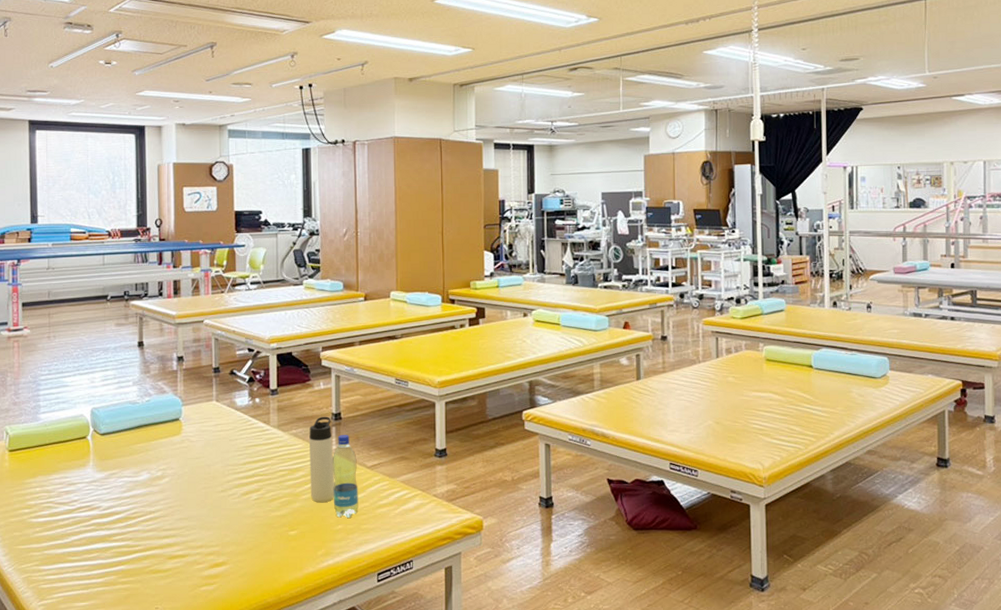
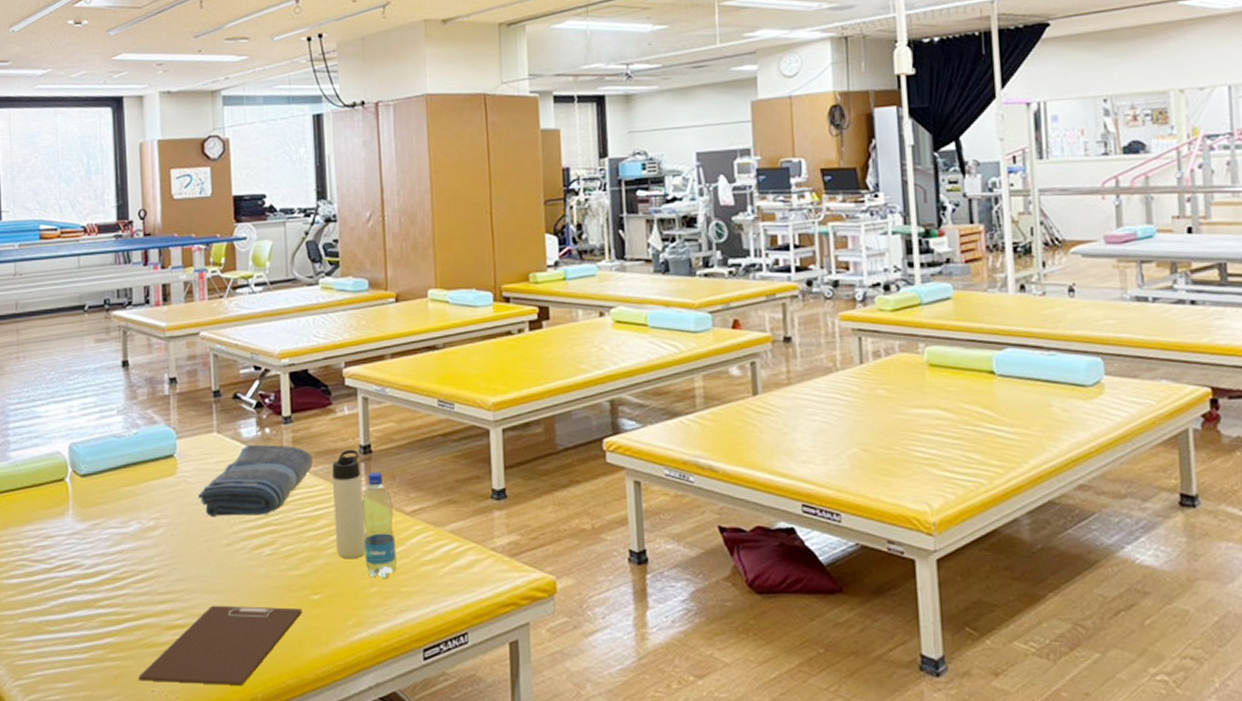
clipboard: none [145,539,281,603] -> present [138,605,302,685]
towel: none [199,412,294,468] -> present [198,445,313,516]

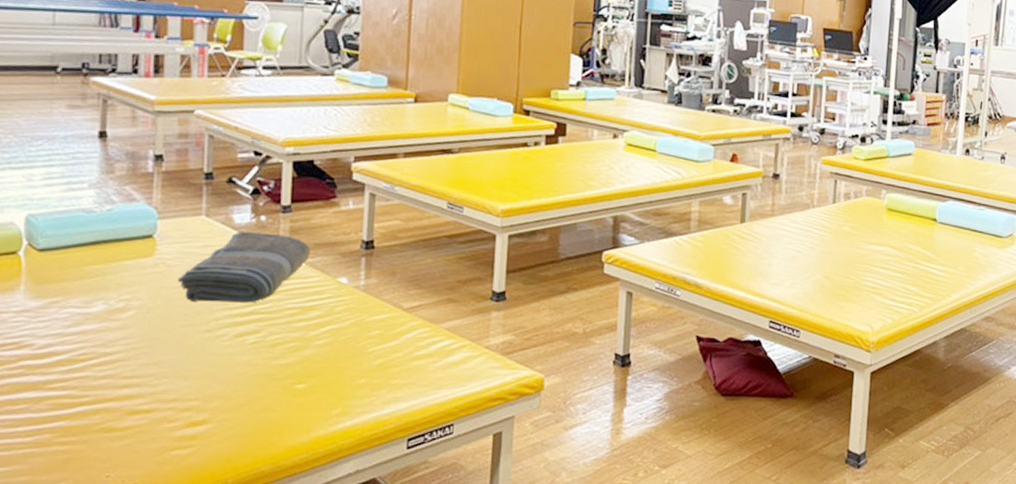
clipboard: present [138,605,302,685] -> none [91,391,284,471]
thermos bottle: present [332,449,366,559] -> none [327,243,361,351]
bottle: present [361,471,397,578] -> none [356,267,391,370]

